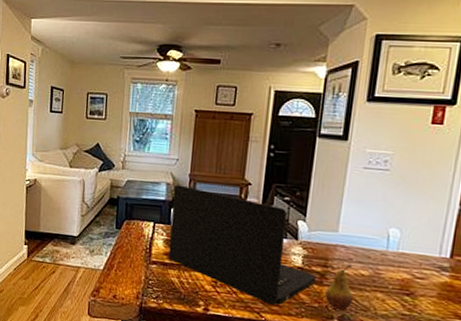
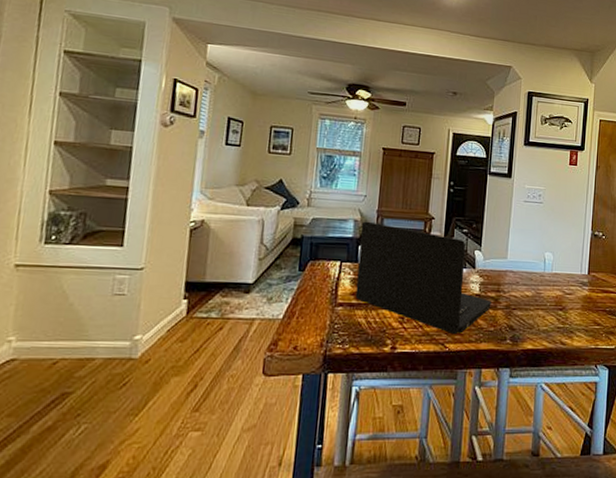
fruit: present [325,264,354,311] -> none [499,287,522,331]

